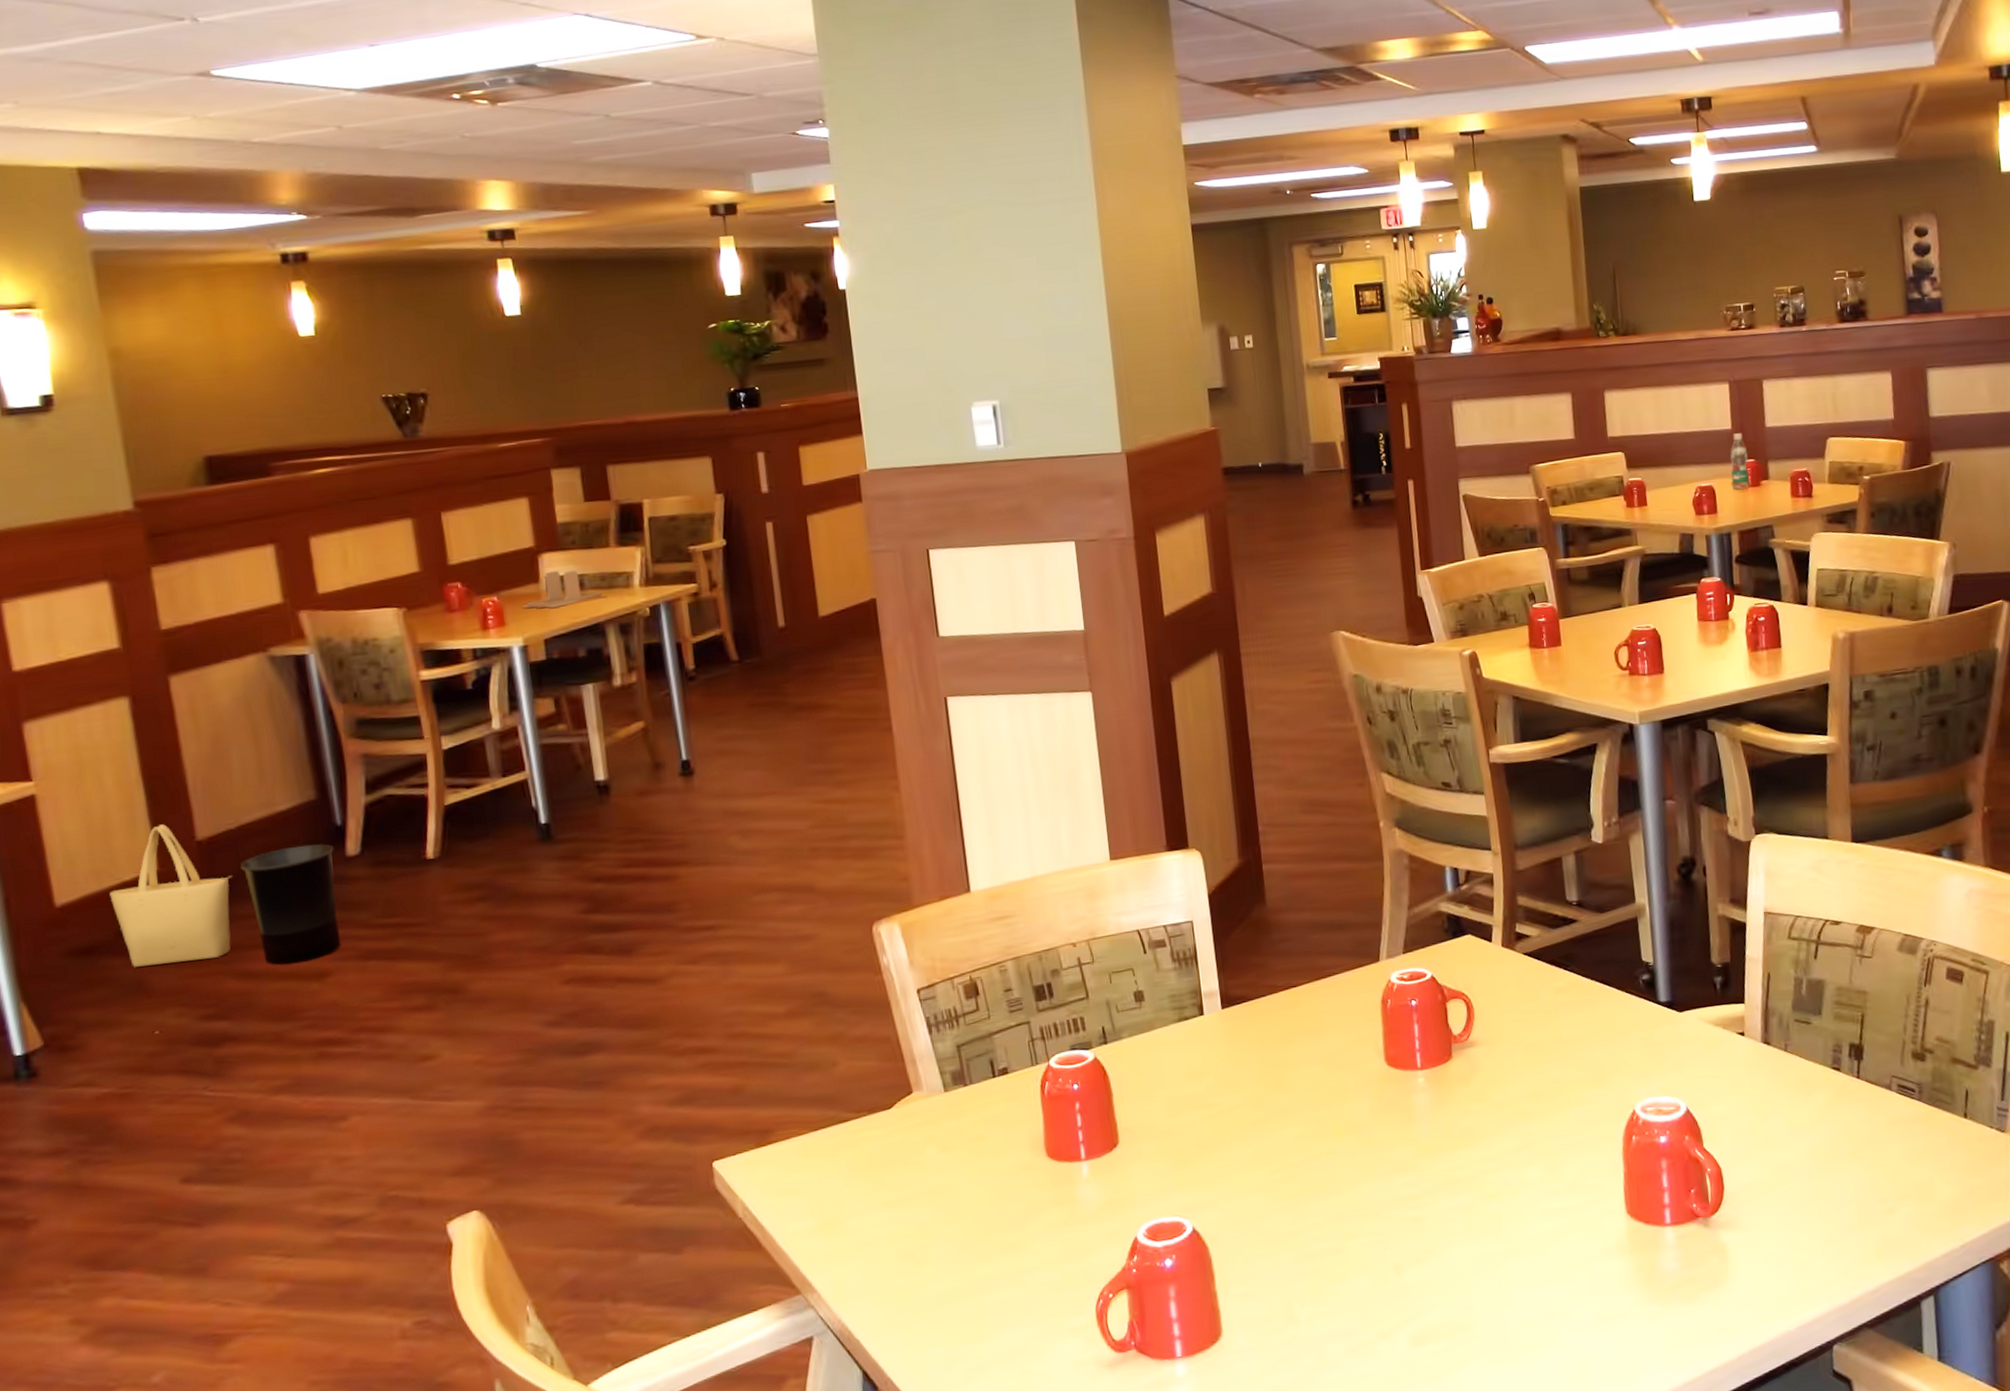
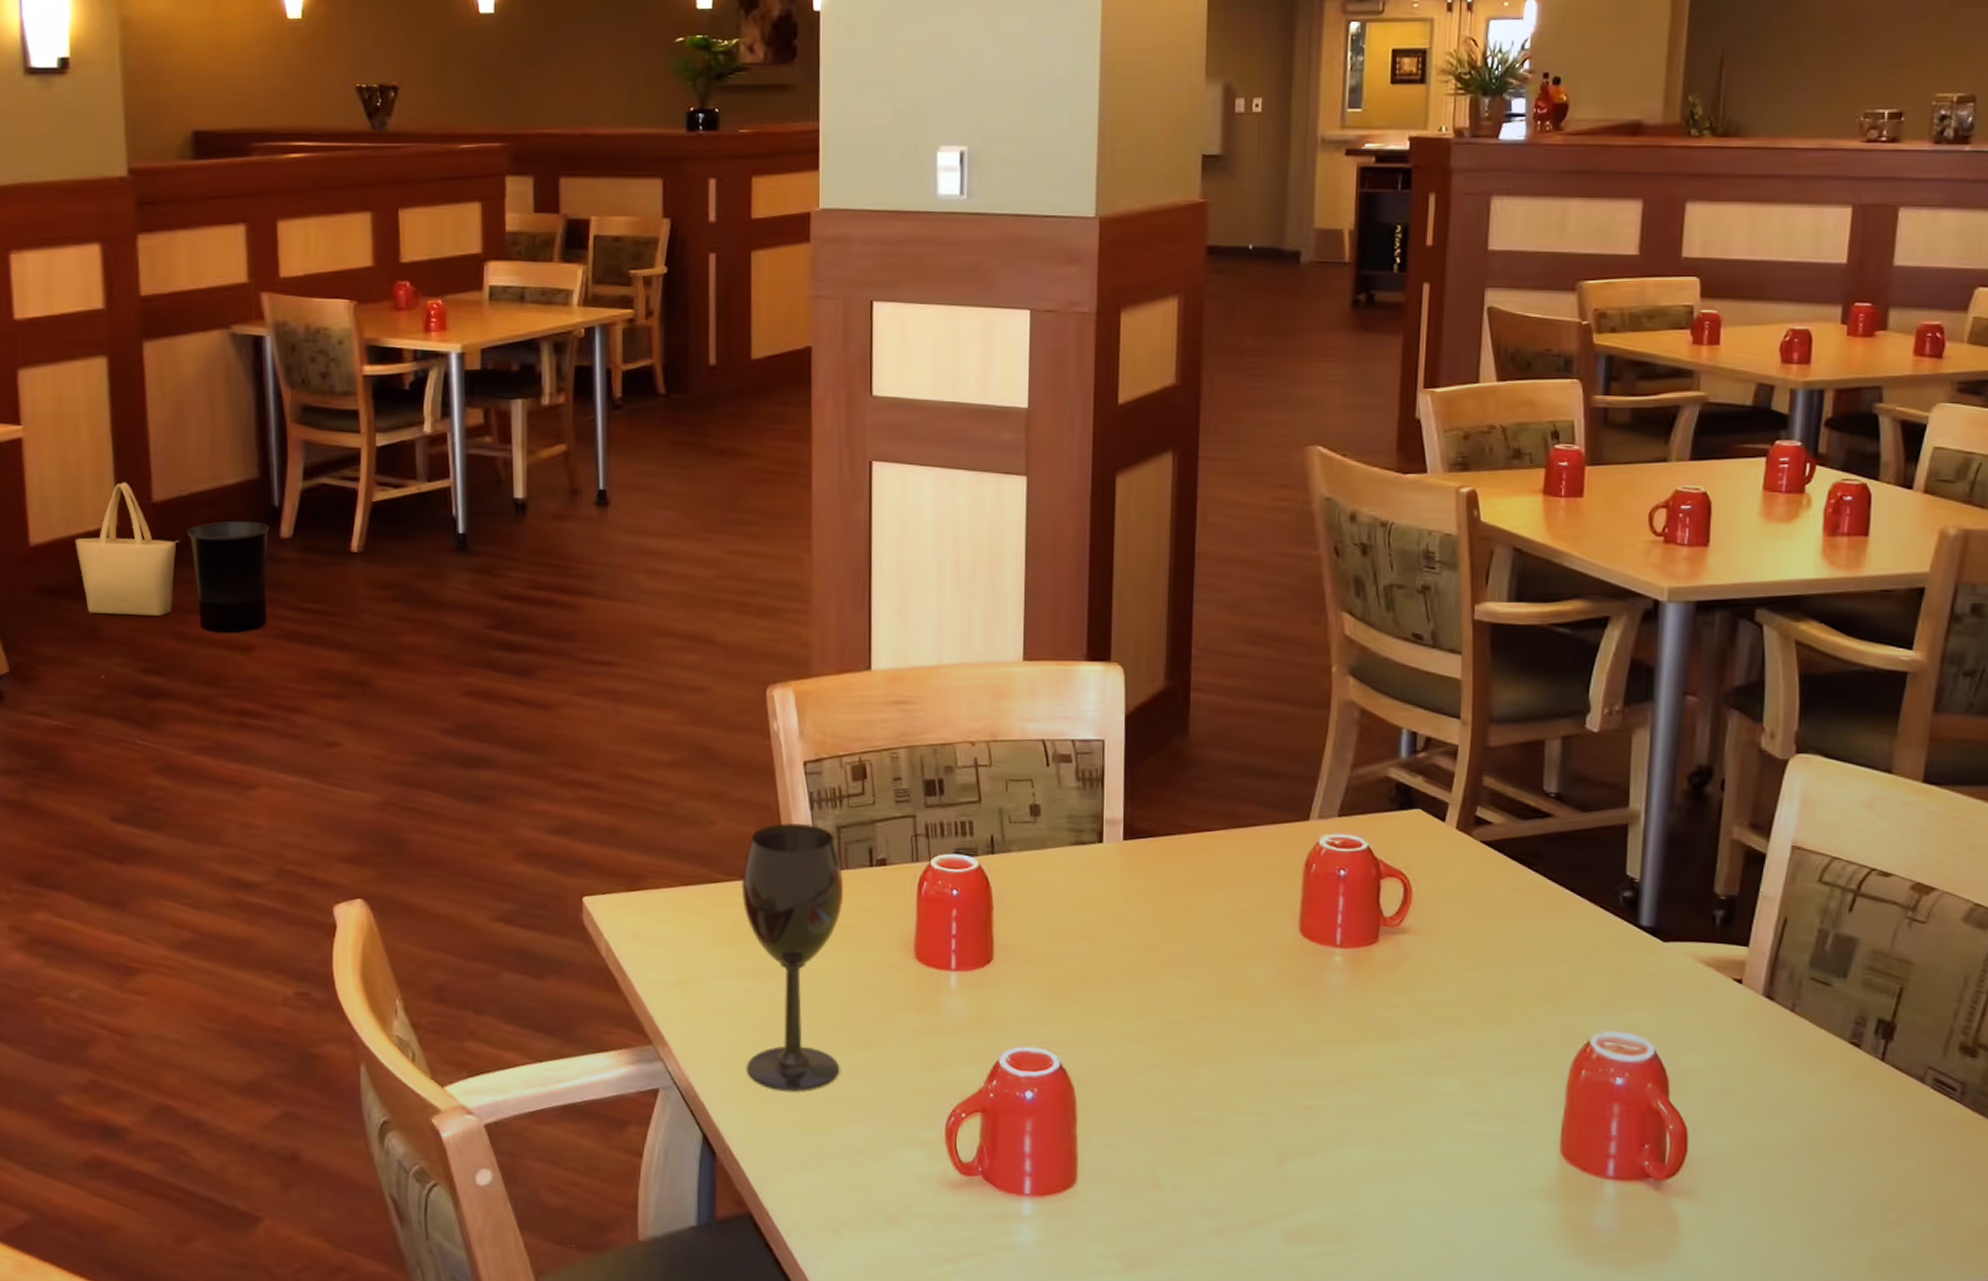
napkin holder: present [521,570,607,609] -> none [463,280,545,318]
wine glass: none [870,1048,988,1311] -> present [741,822,844,1091]
bottle: present [1730,433,1750,493] -> none [1835,269,1864,342]

